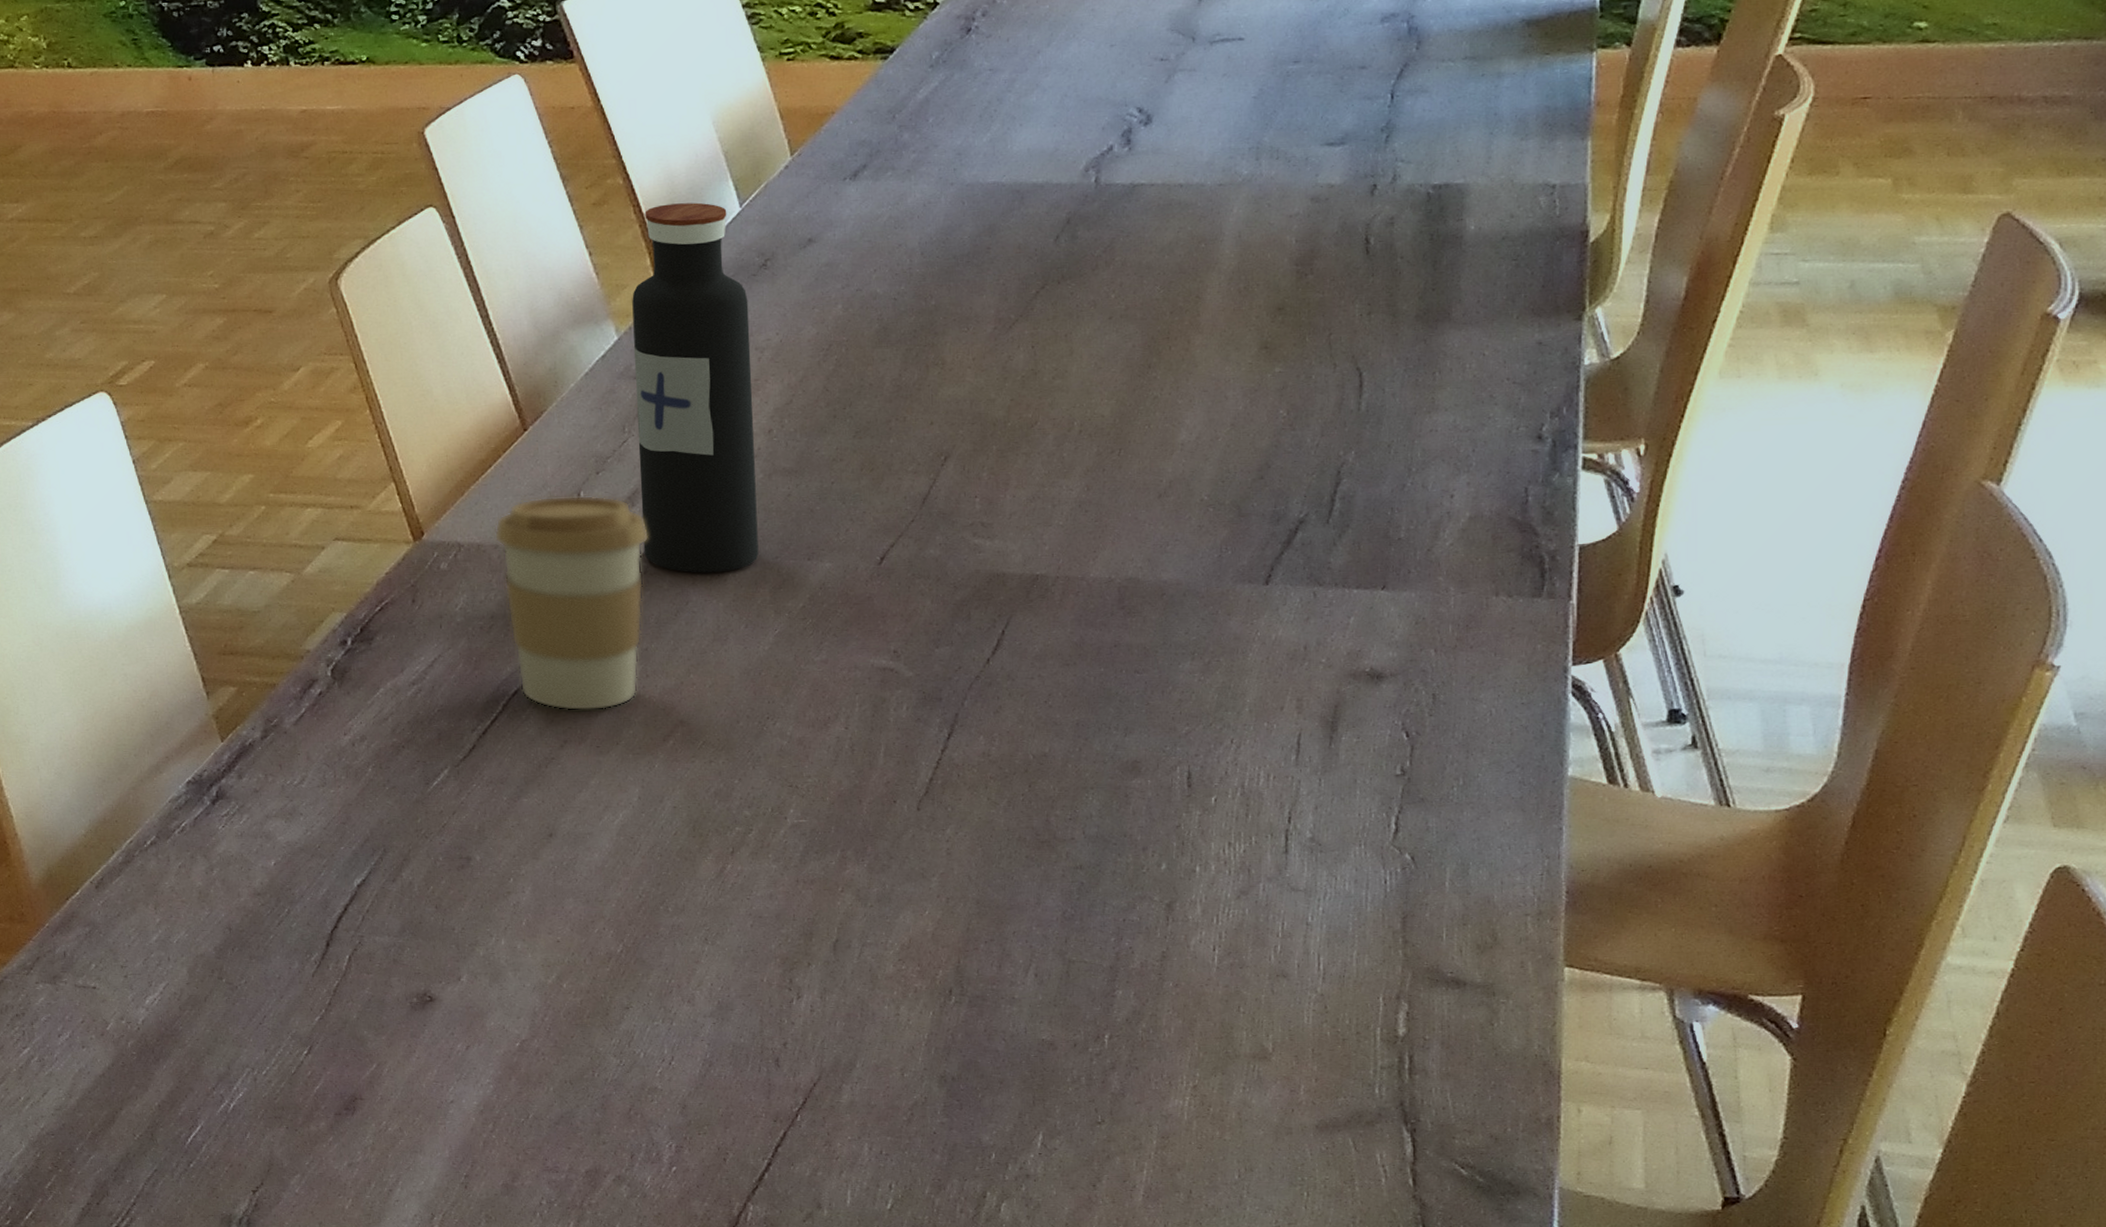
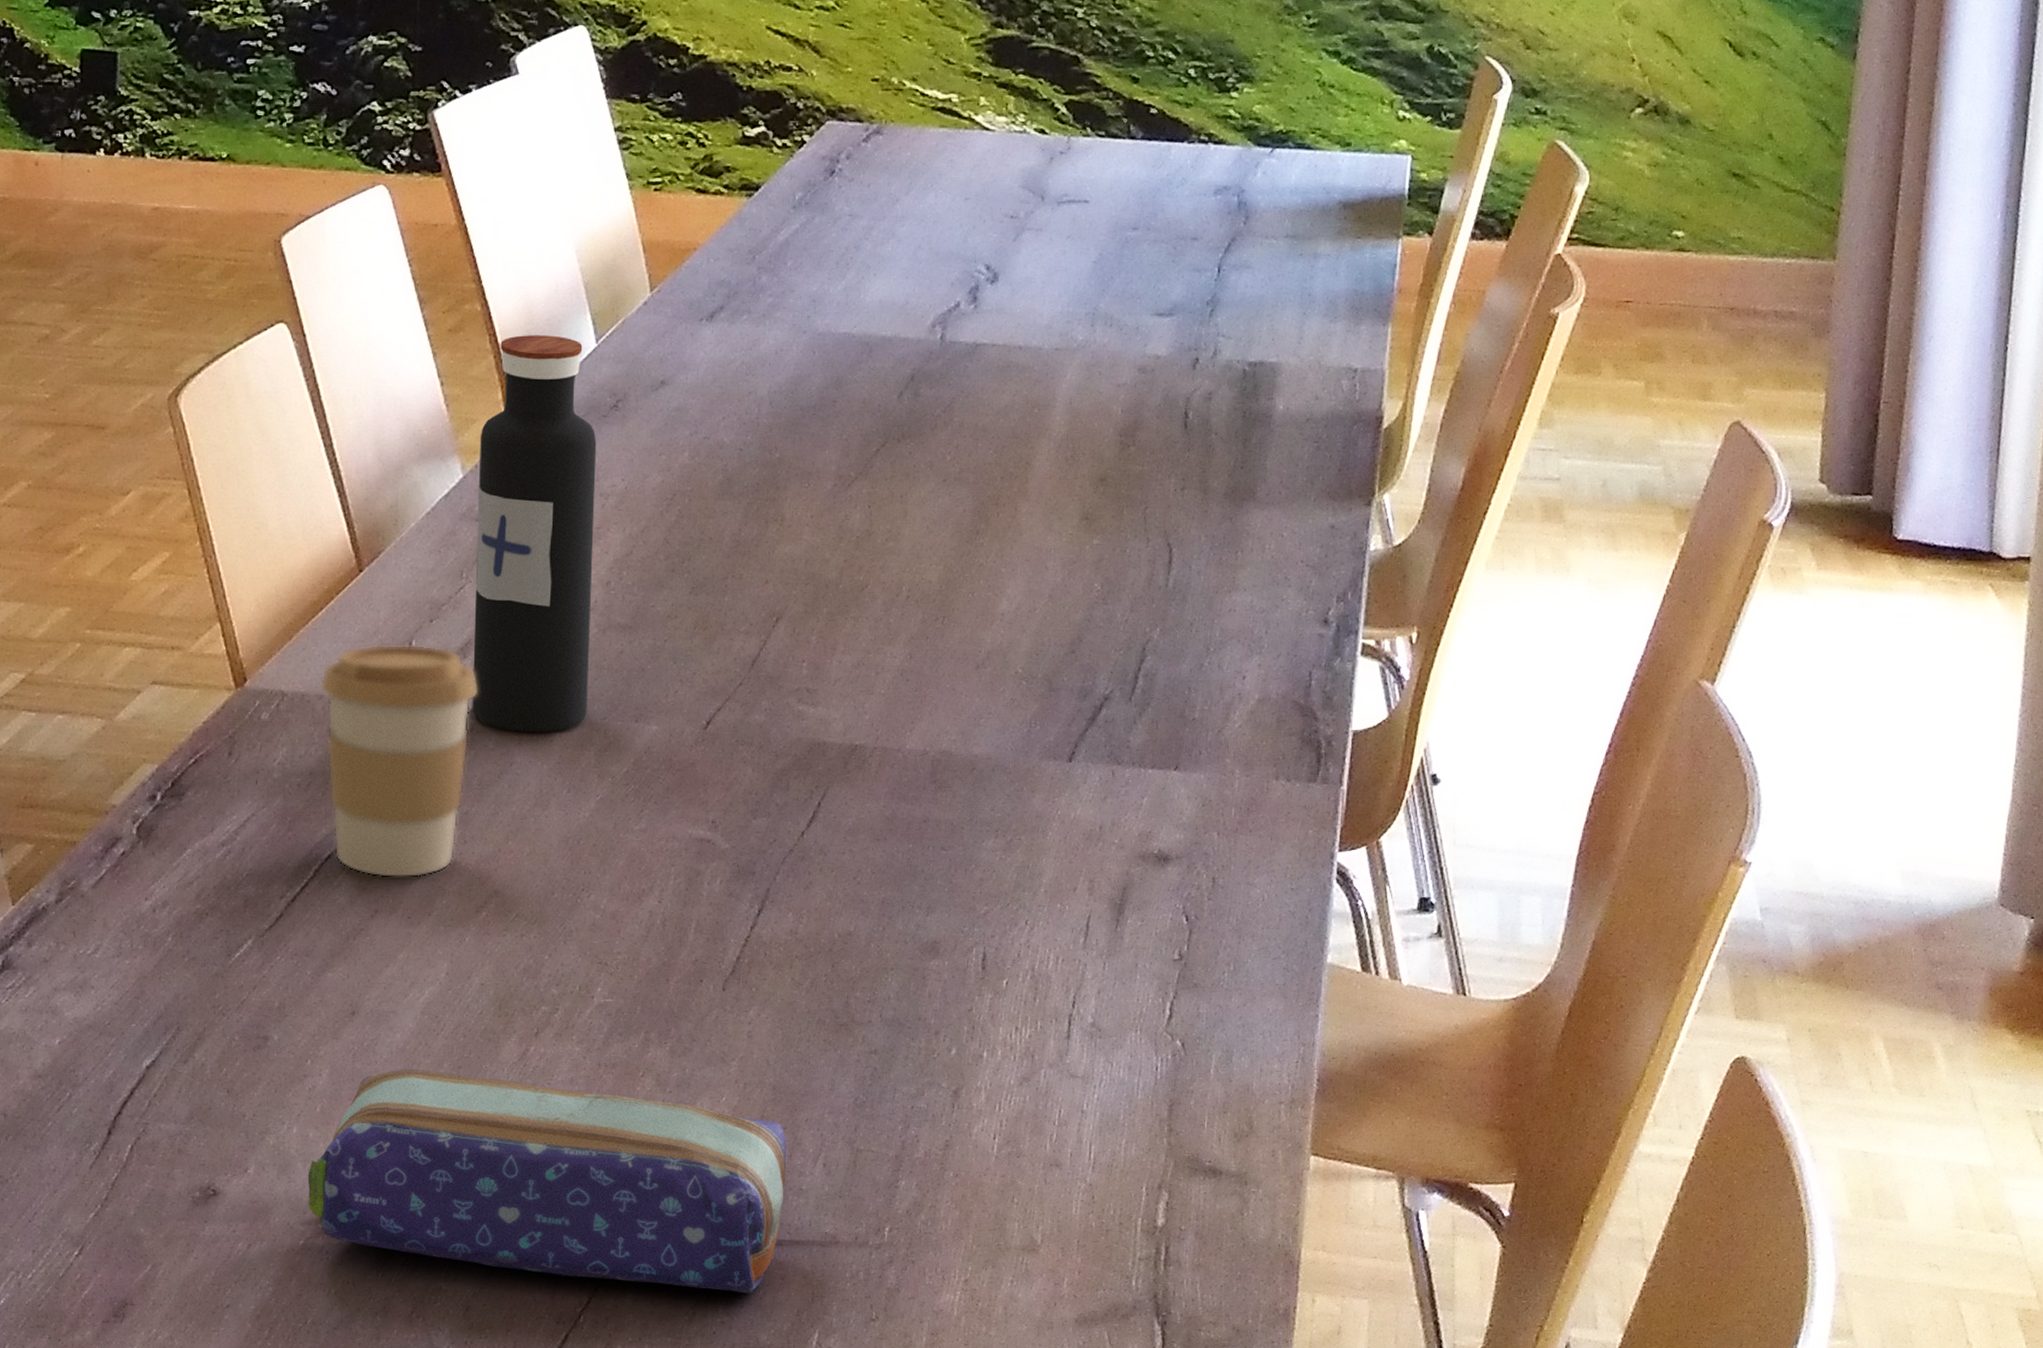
pencil case: none [518,886,997,1096] -> present [307,1069,787,1294]

